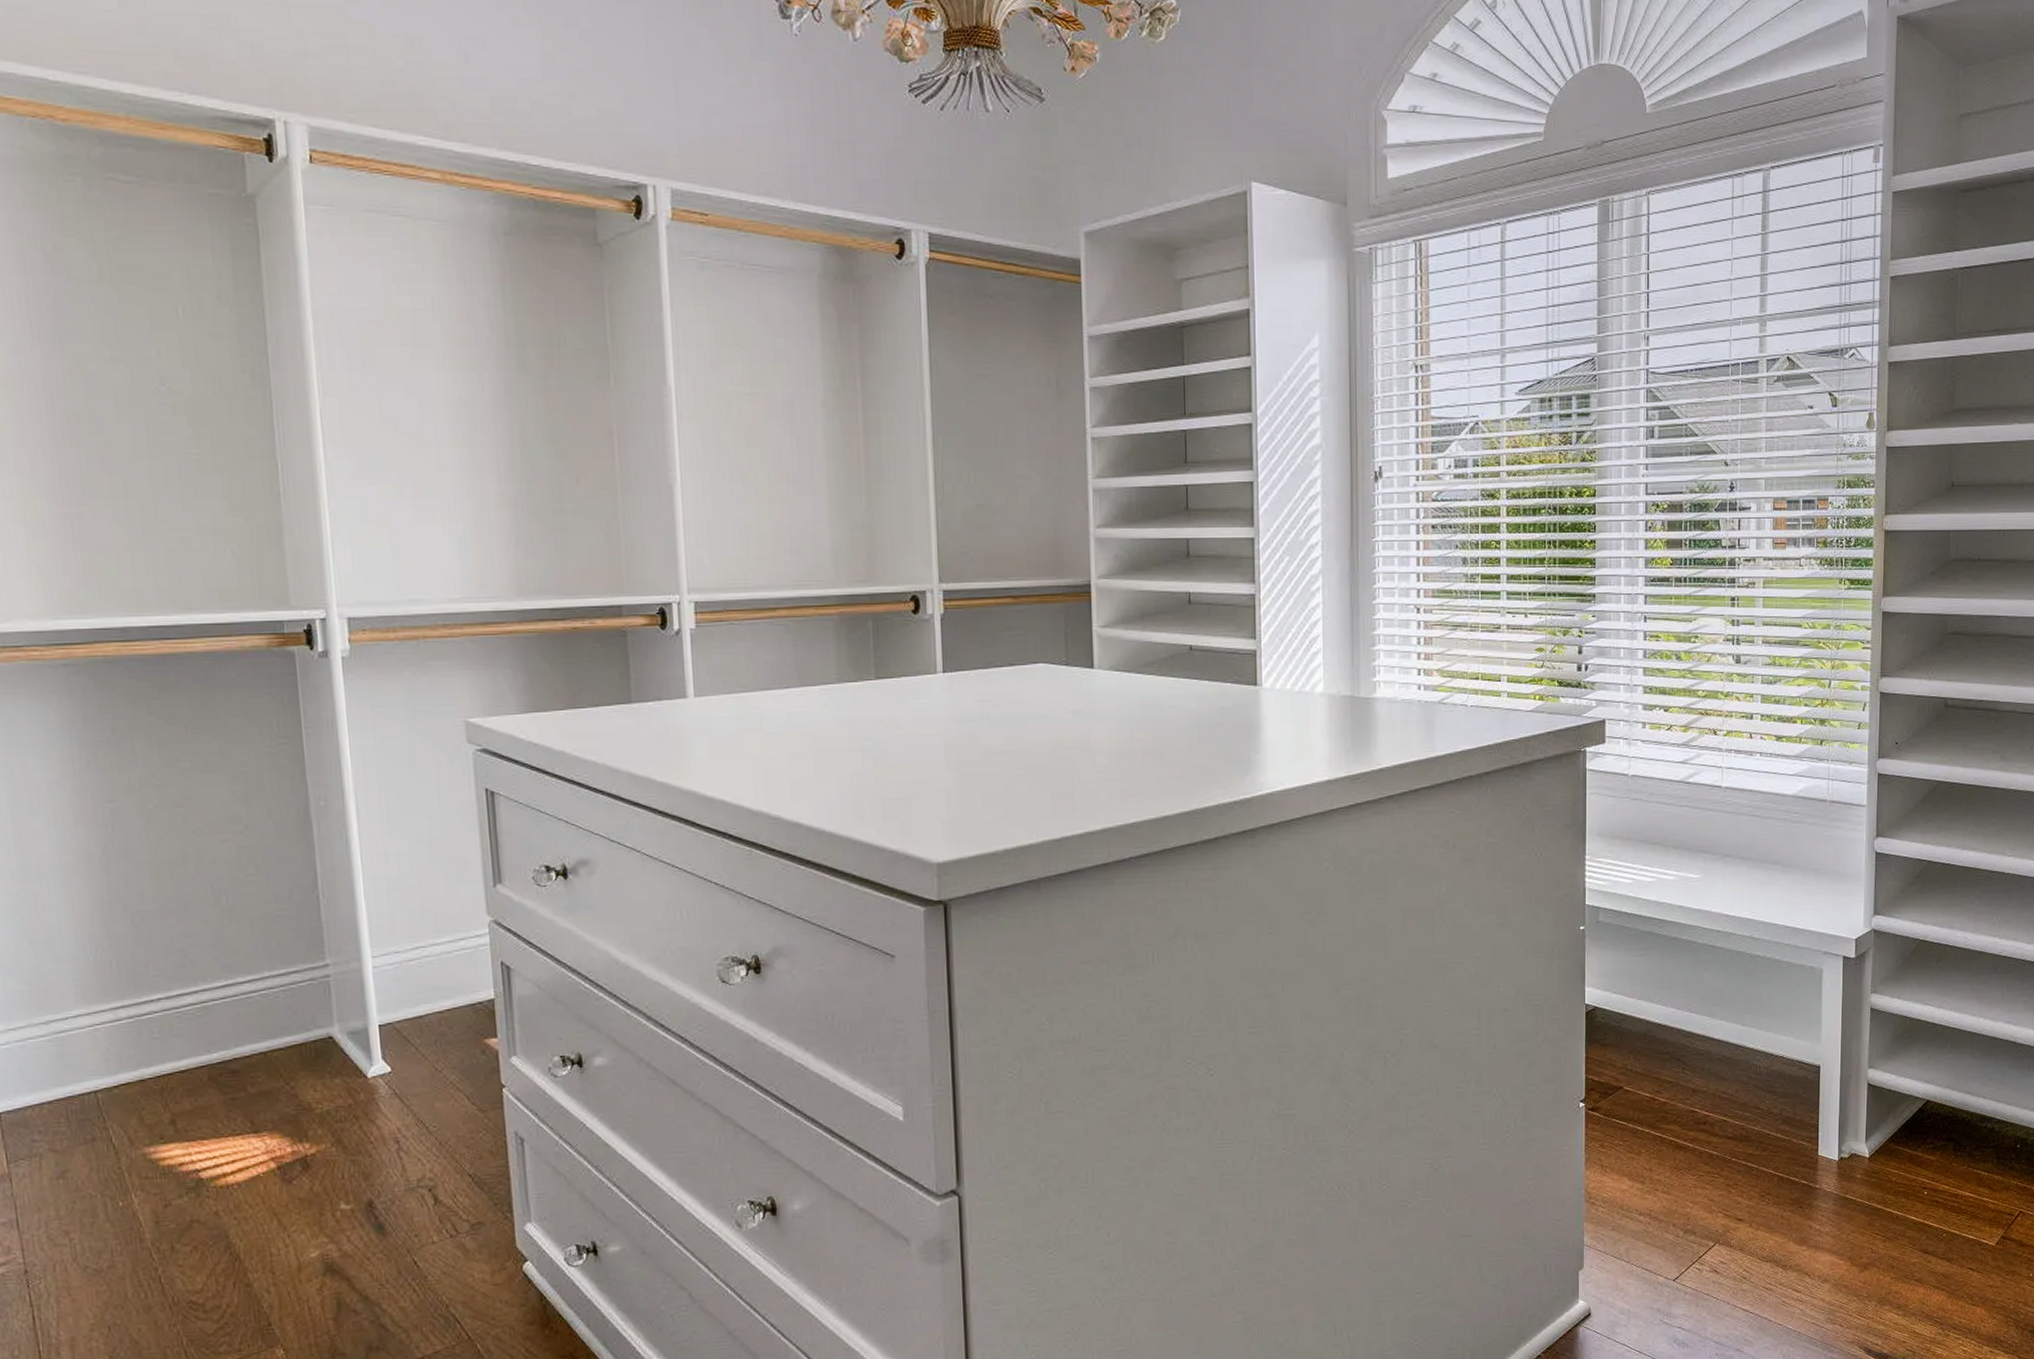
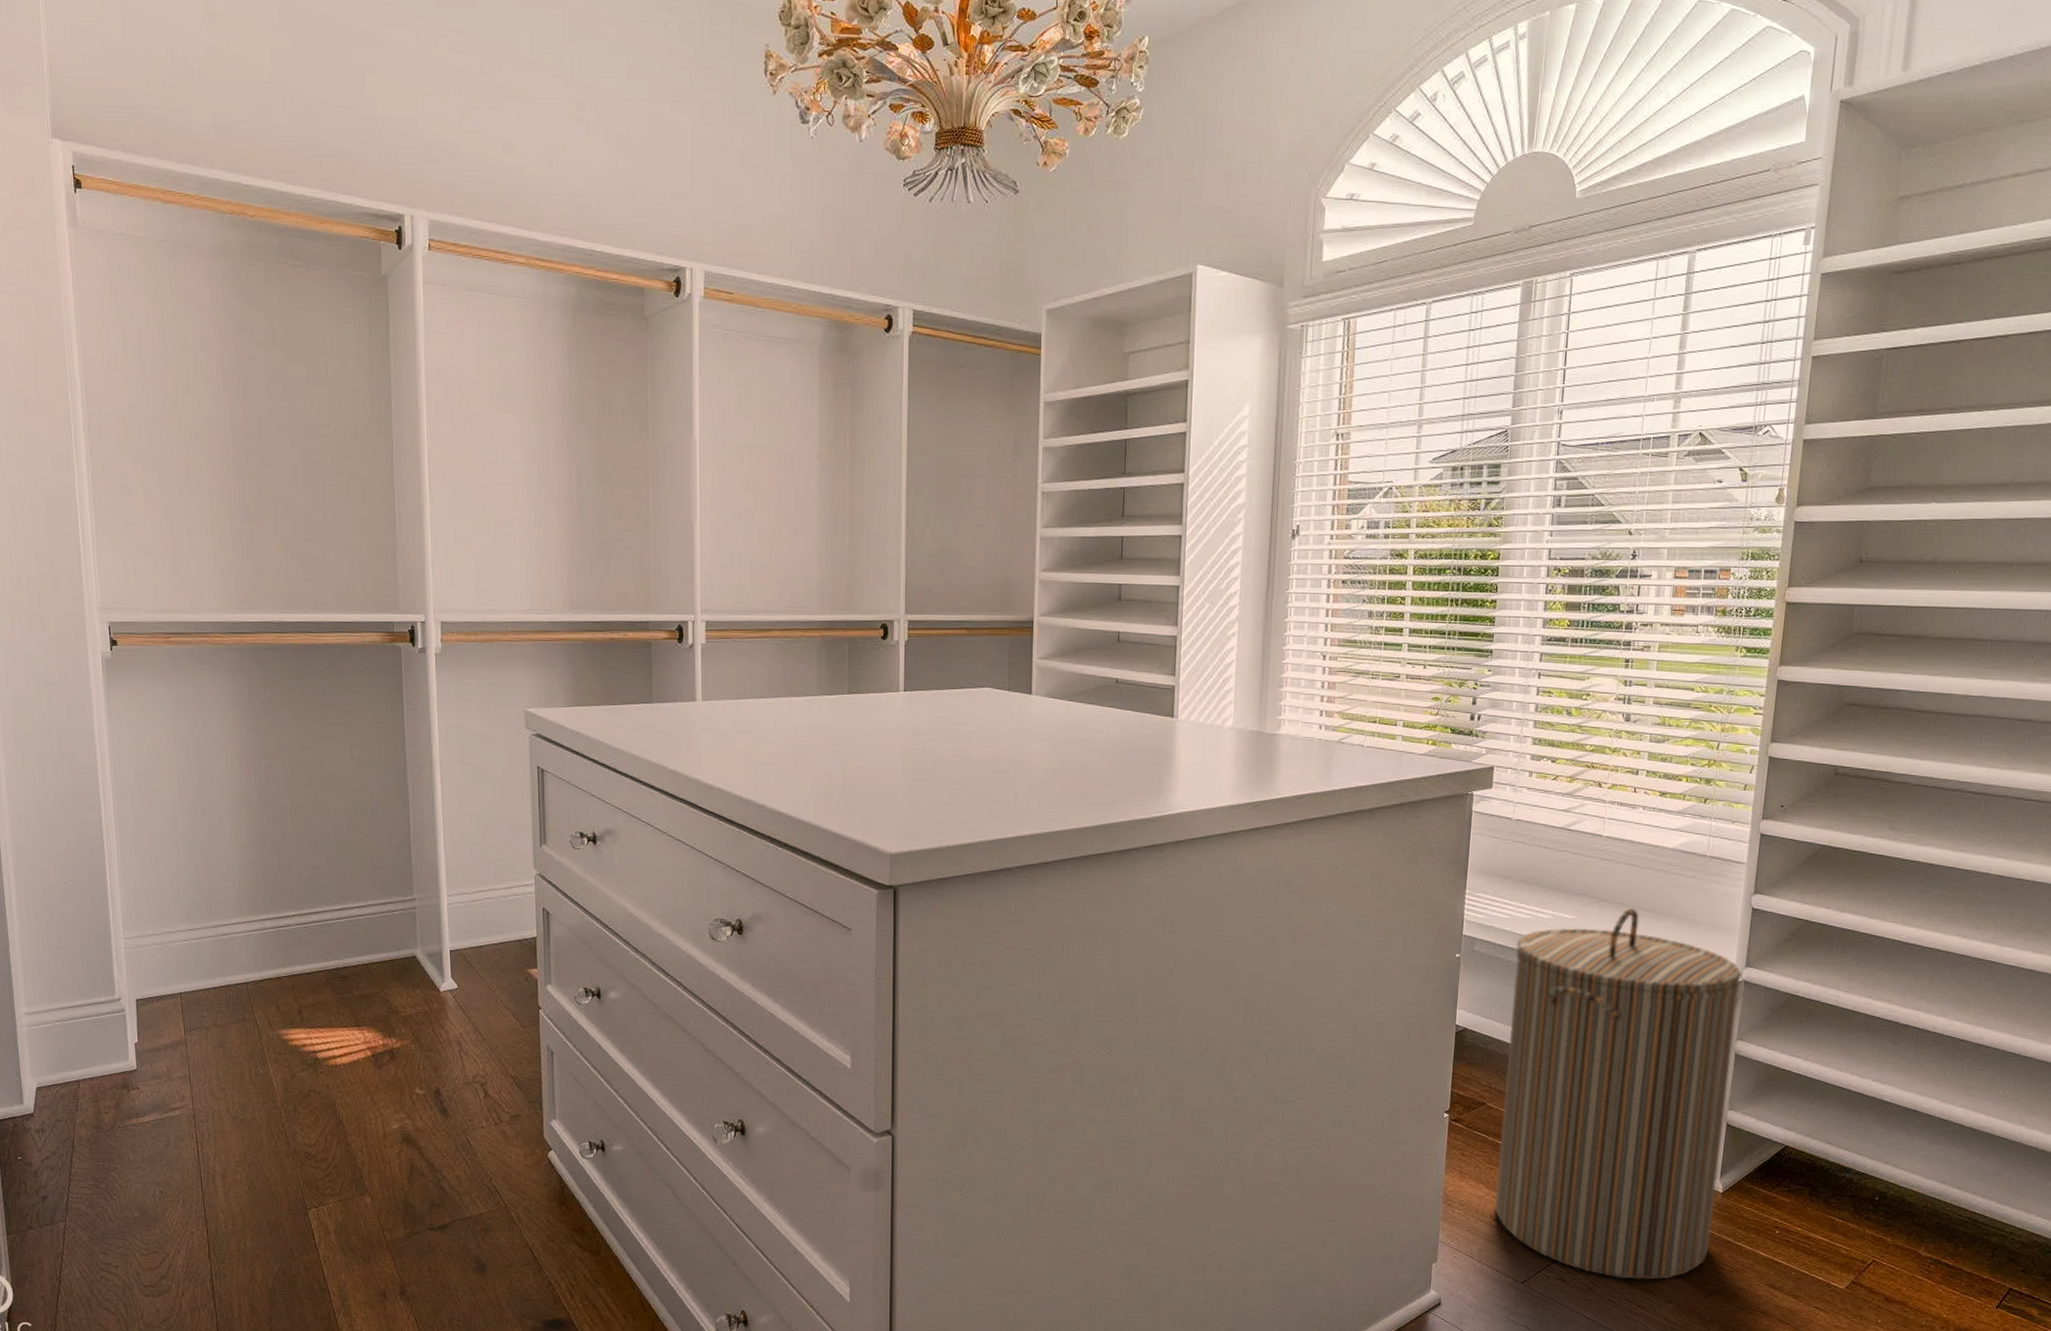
laundry hamper: none [1640,862,1871,1263] -> present [1495,908,1742,1280]

